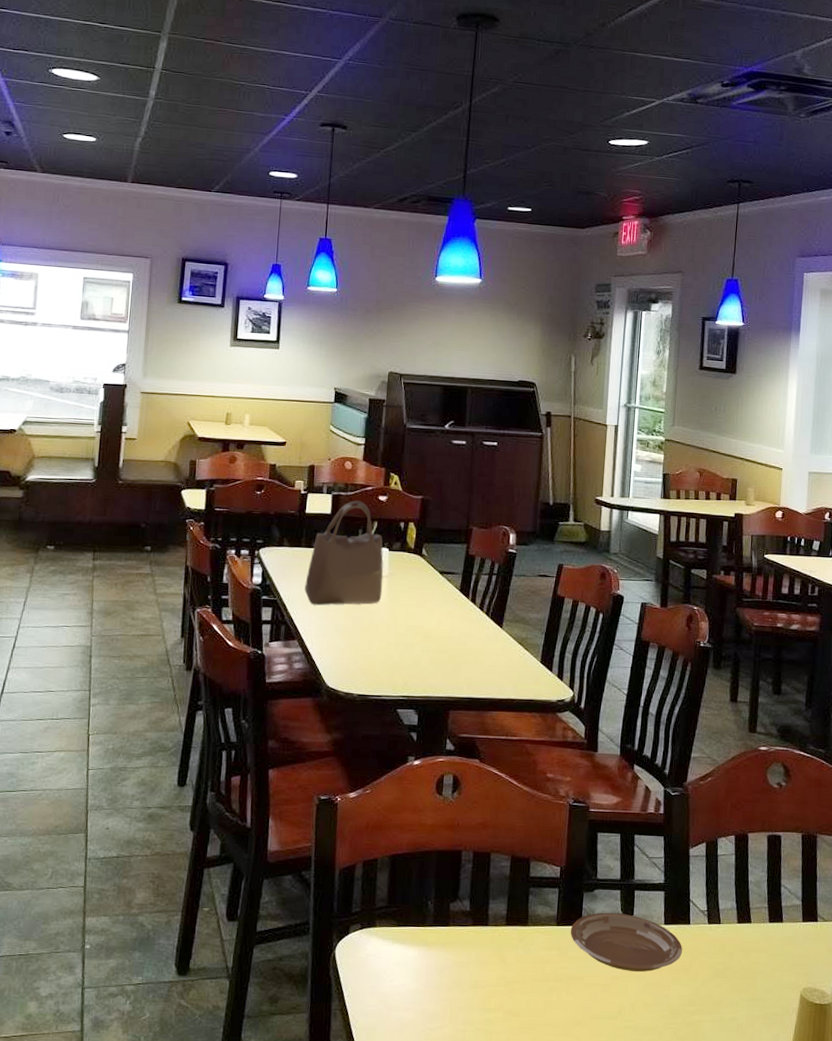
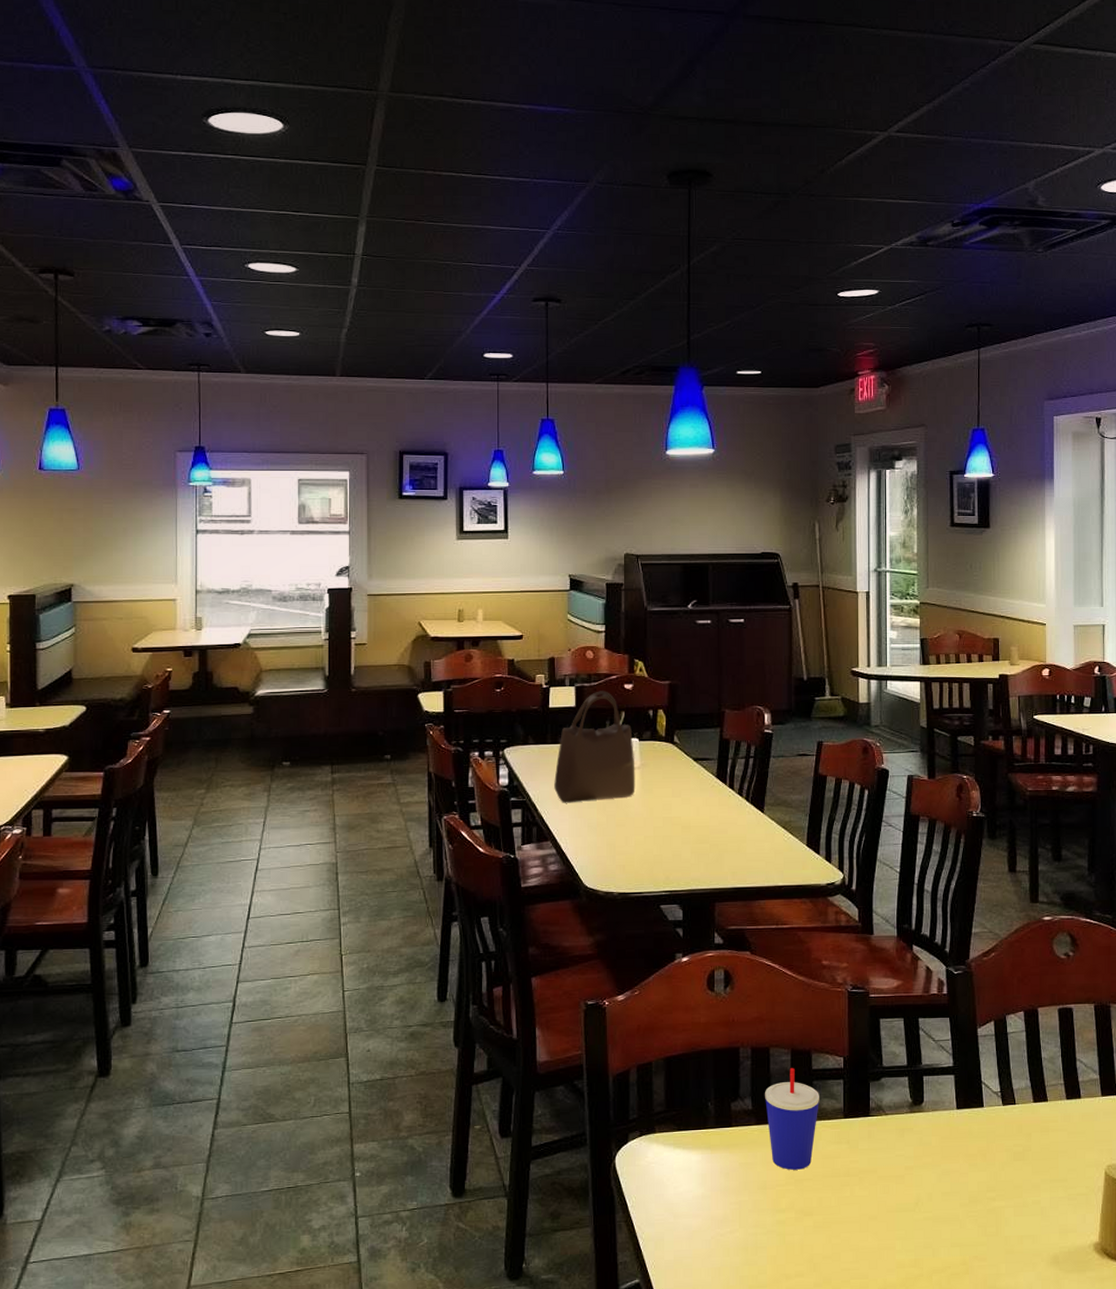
beverage cup: none [482,874,535,972] -> present [765,1068,819,1170]
plate: present [570,912,682,972] -> none [859,1100,977,1160]

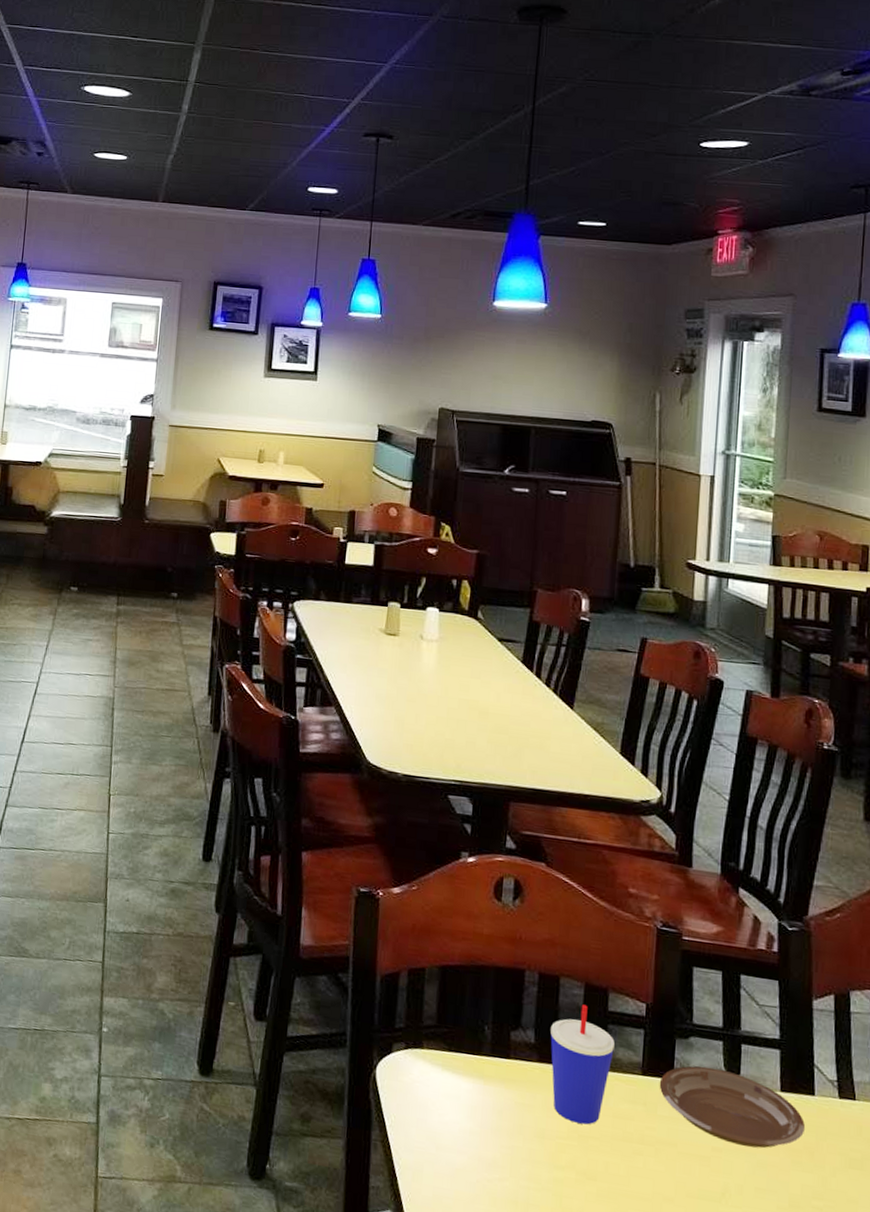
handbag: present [554,691,635,802] -> none [343,552,433,671]
plate: none [859,1100,977,1160] -> present [659,1065,805,1148]

